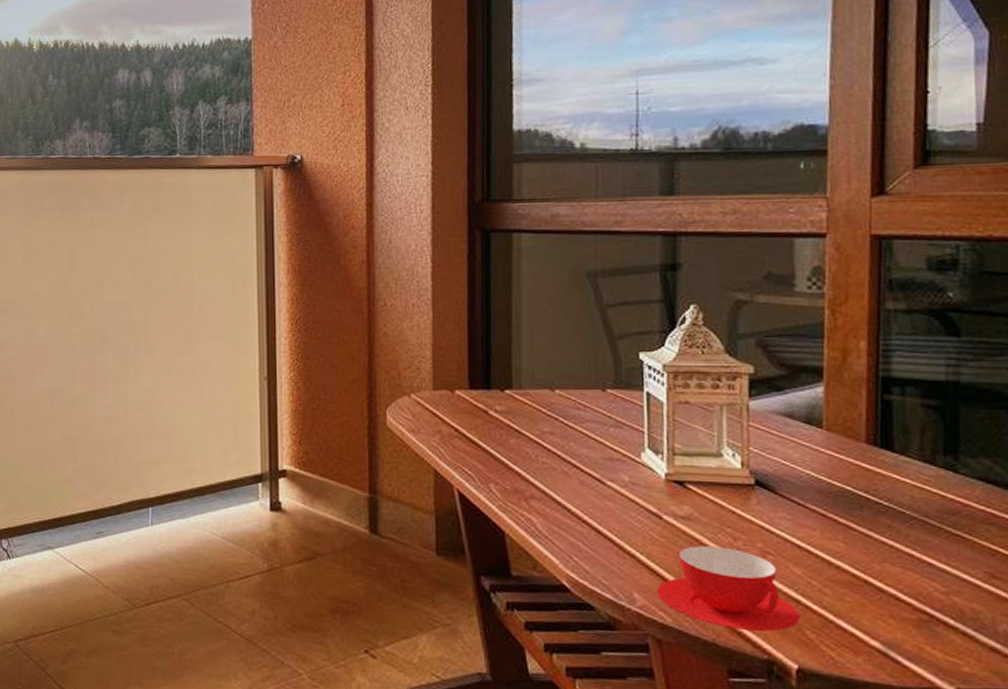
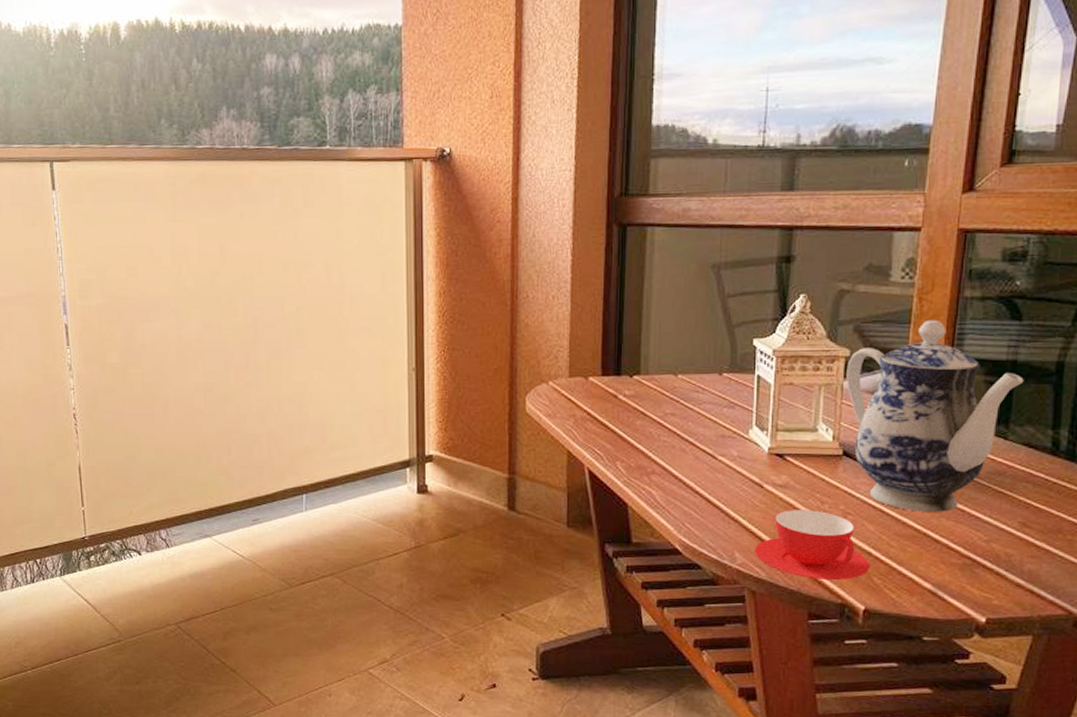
teapot: none [751,334,971,556] -> present [846,319,1024,512]

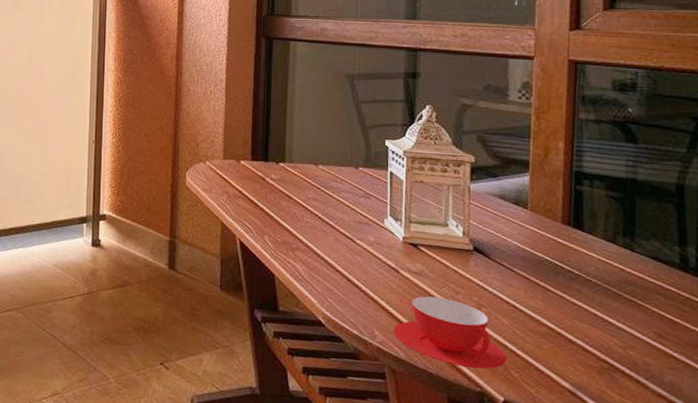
teapot: present [846,319,1024,512] -> none [473,136,645,314]

